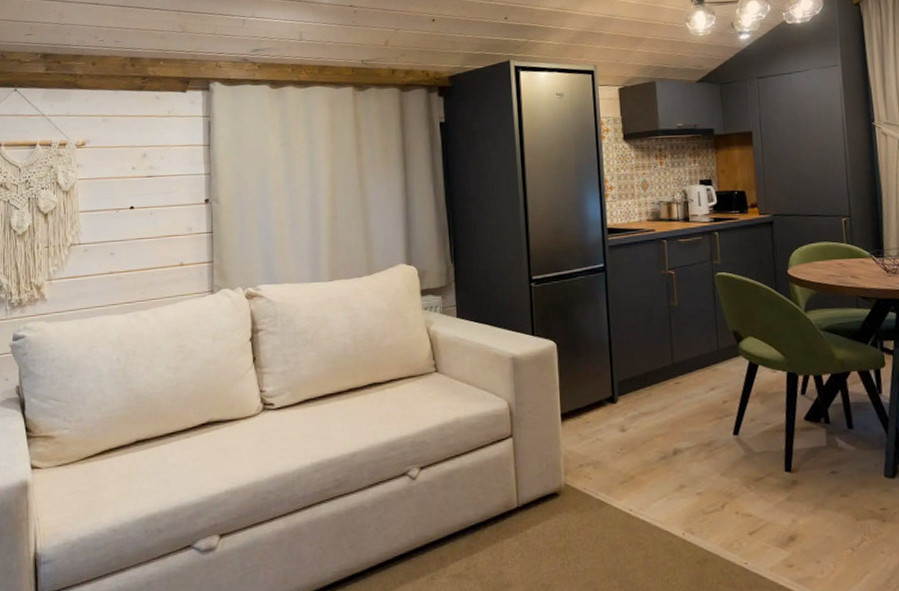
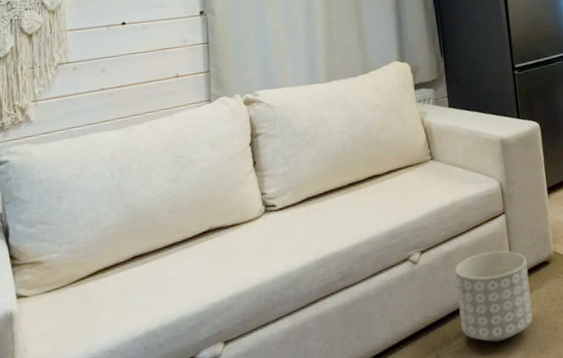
planter: none [456,476,537,572] -> present [455,250,533,343]

